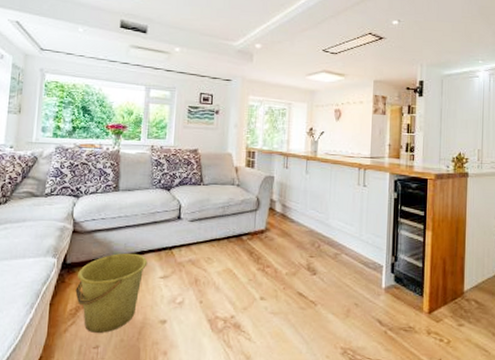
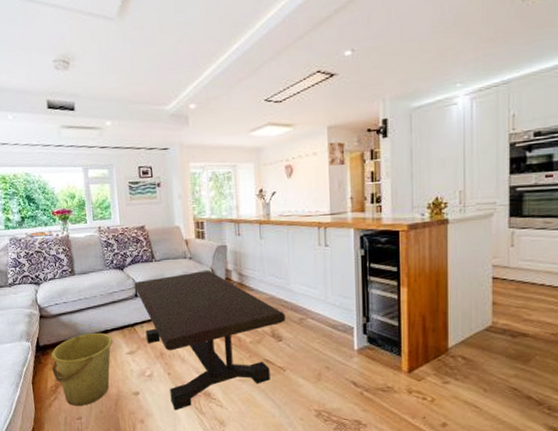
coffee table: none [178,199,322,343] -> present [134,271,286,411]

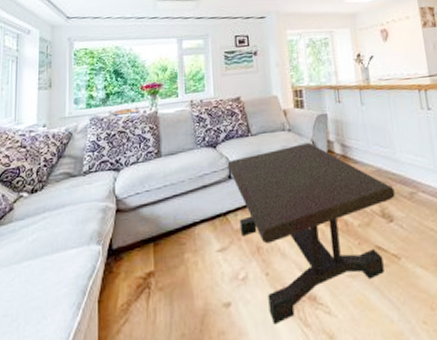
bucket: present [50,332,113,406] -> none [125,226,202,330]

